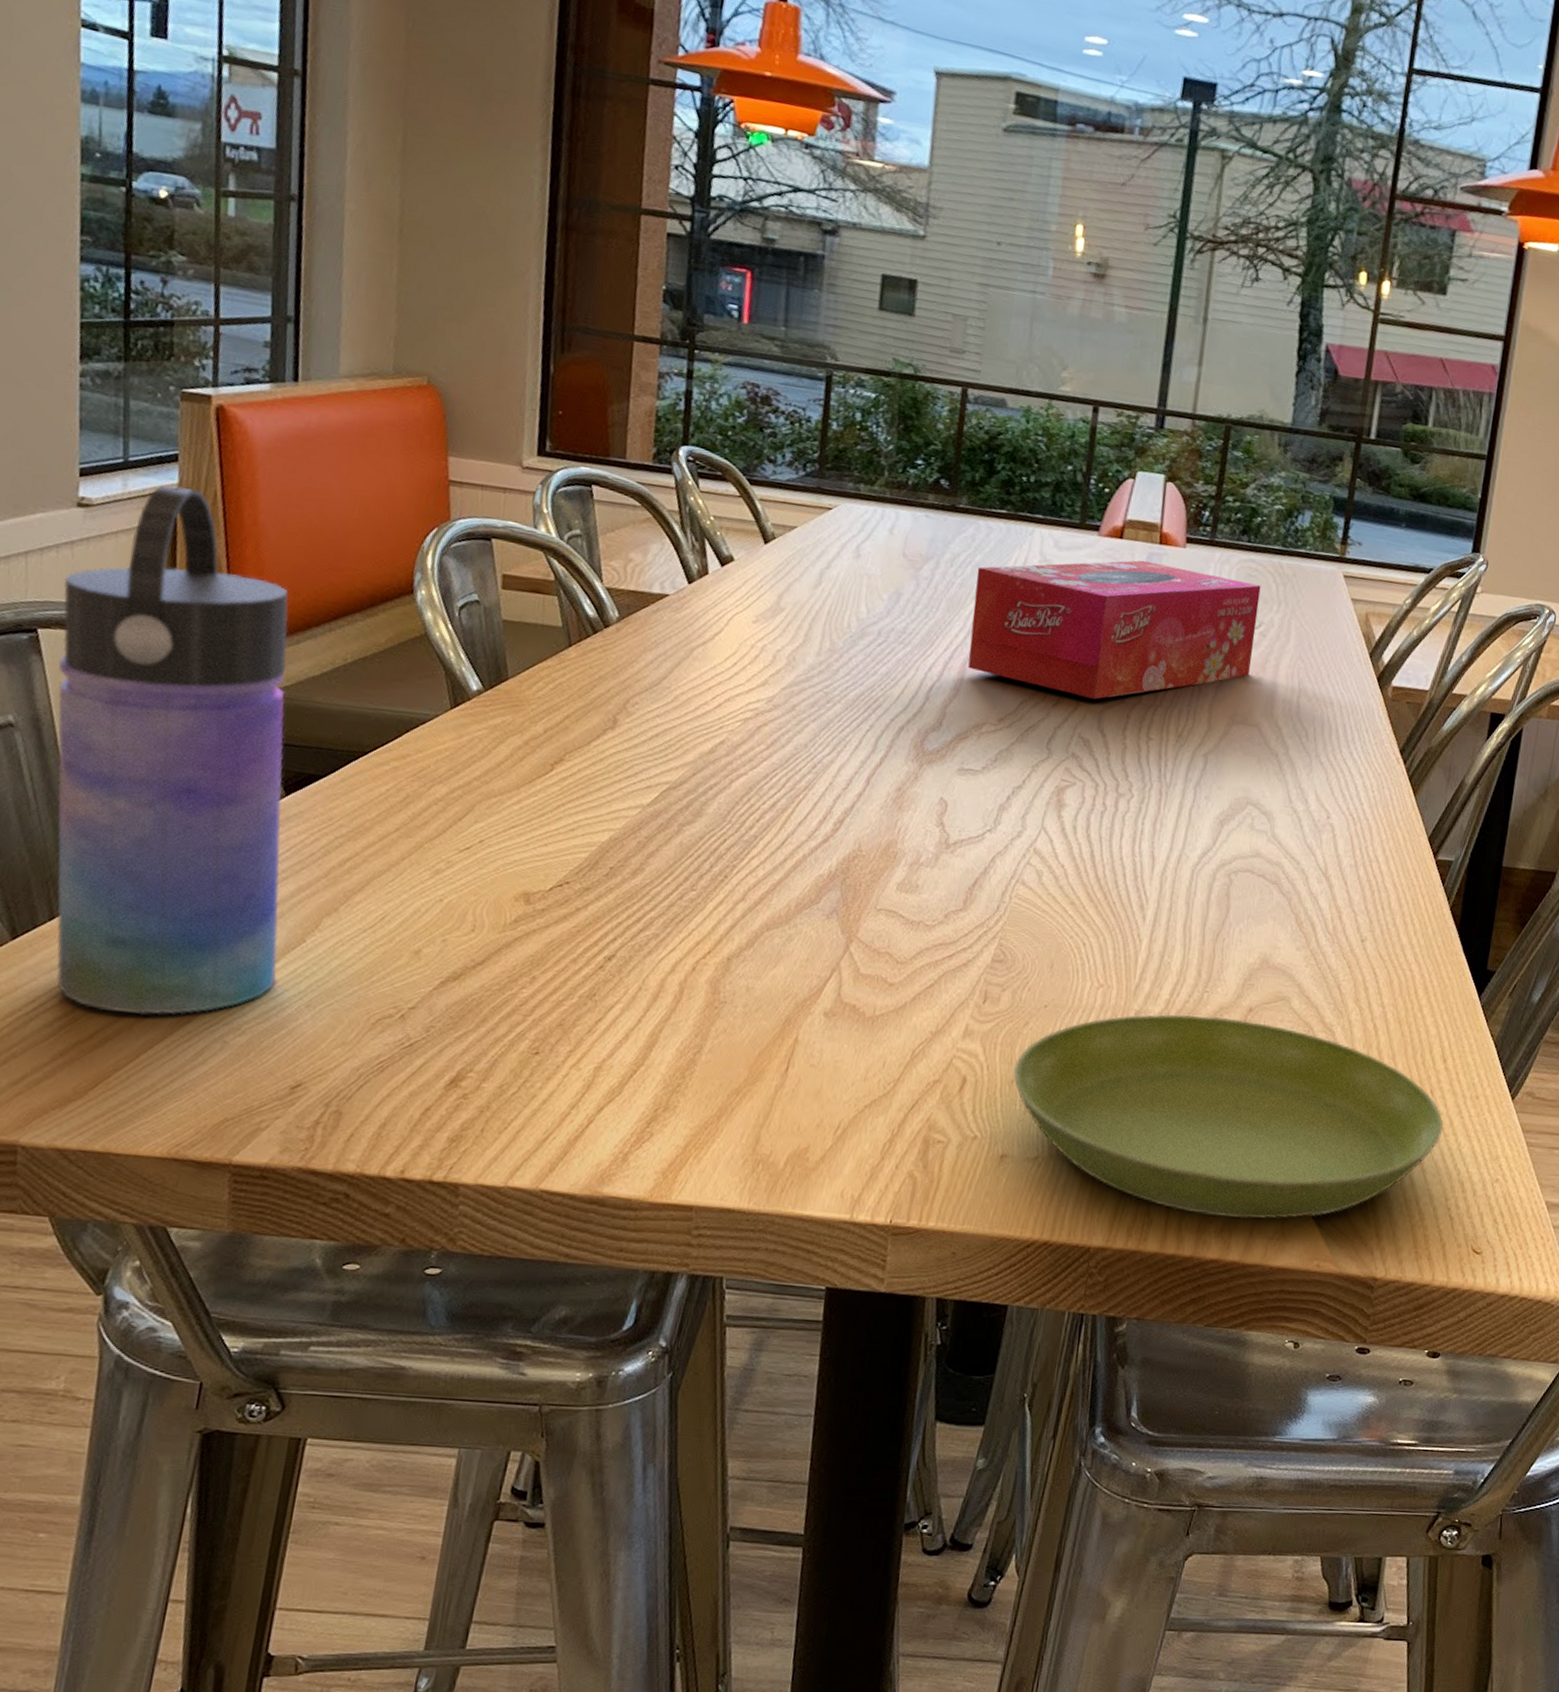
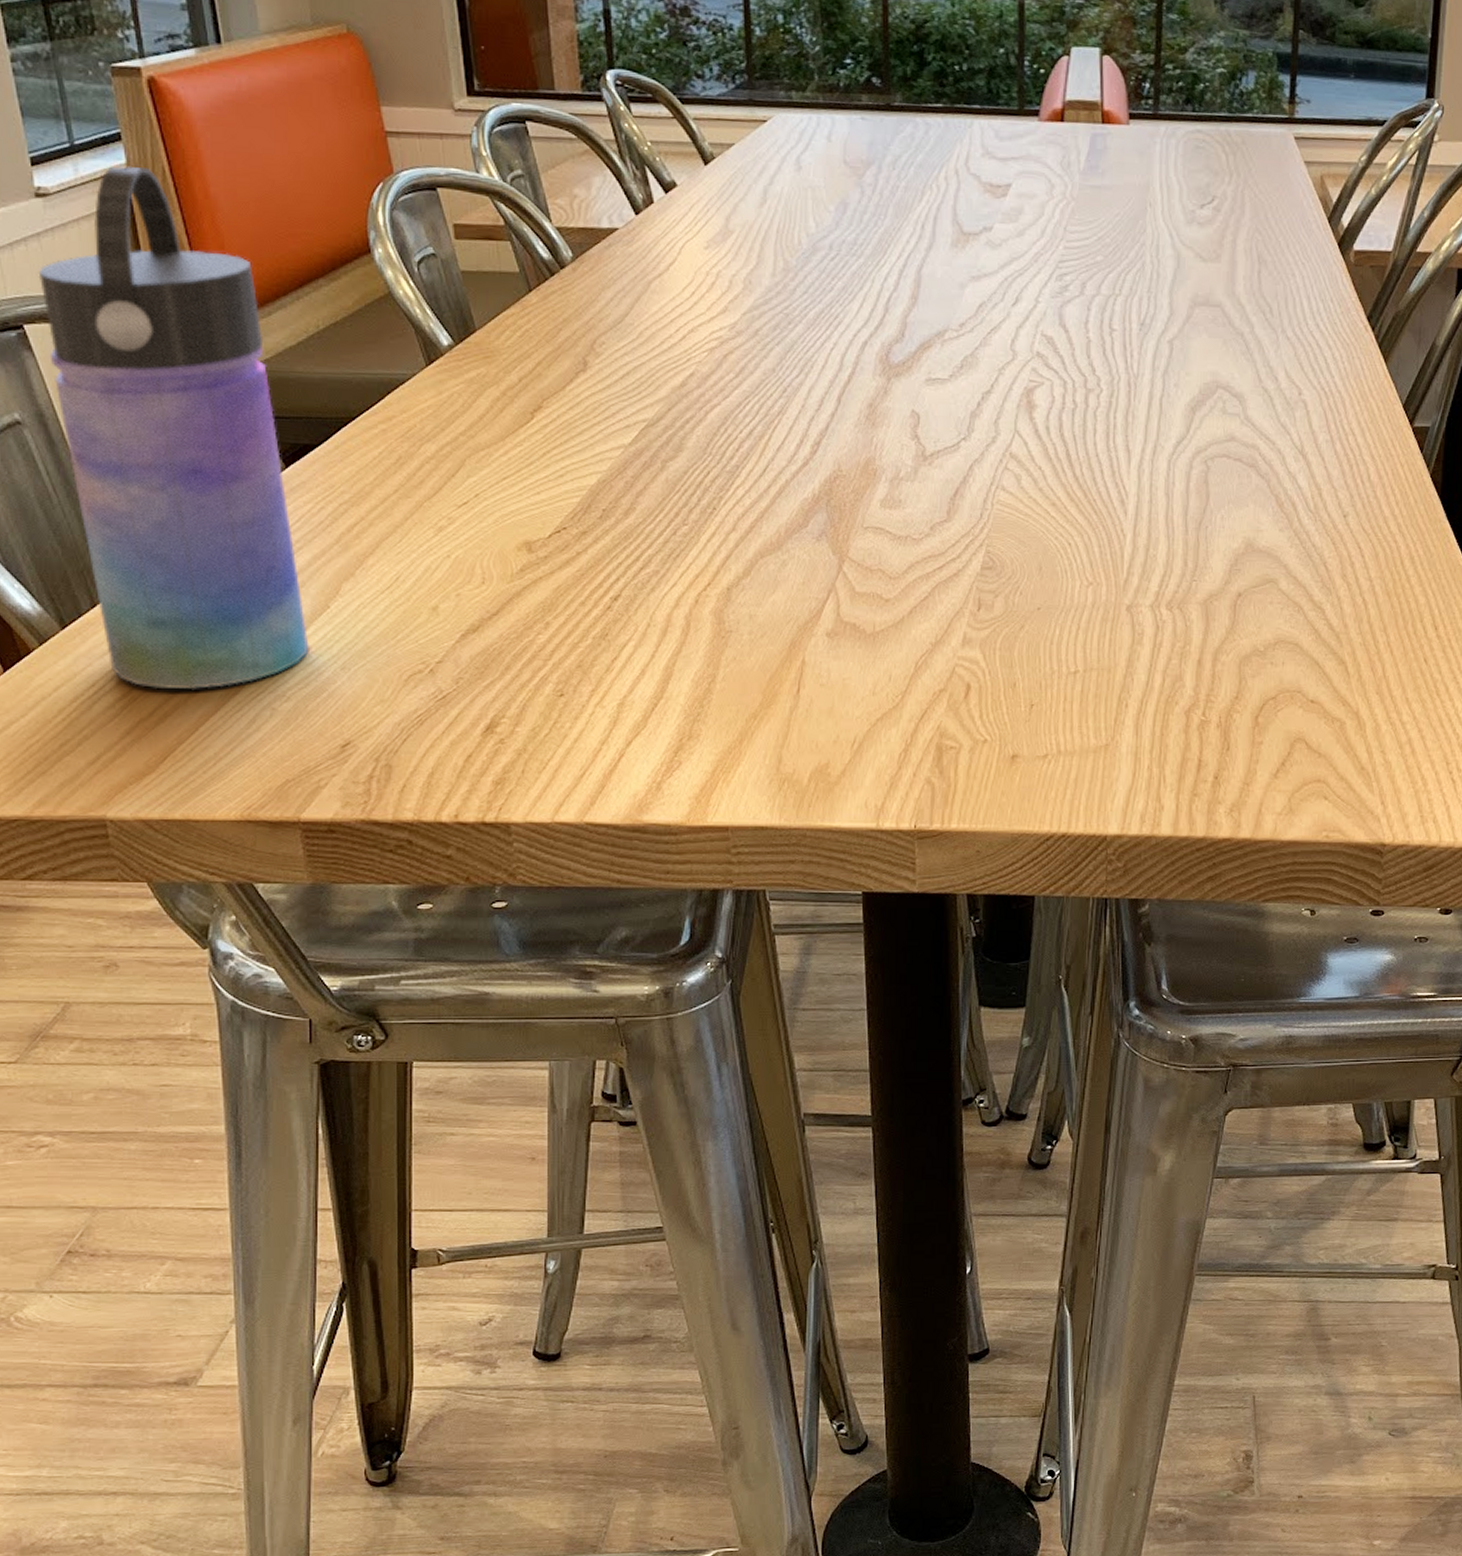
tissue box: present [968,560,1261,699] -> none [920,142,1210,294]
saucer: present [1013,1014,1444,1220] -> none [1014,604,1440,798]

